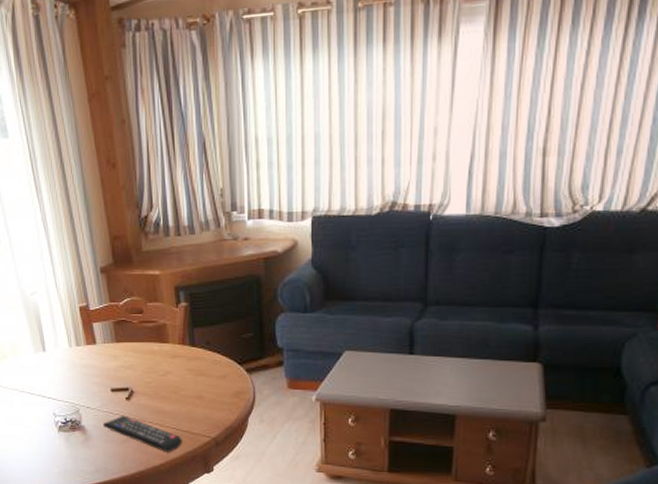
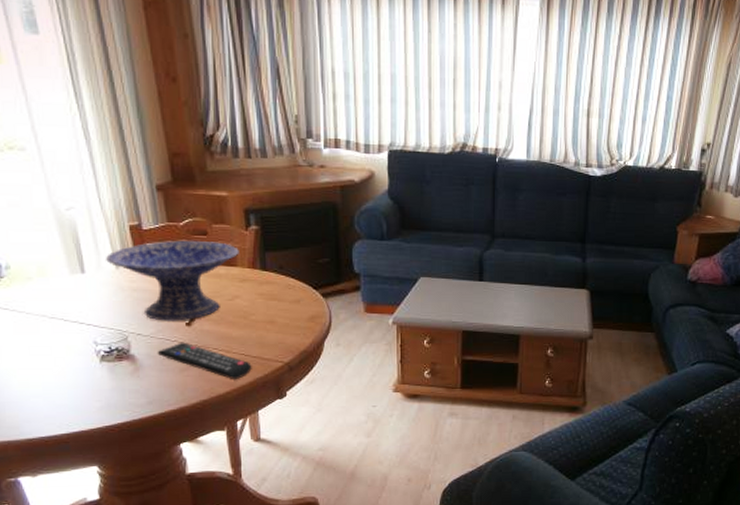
decorative bowl: none [61,318,171,396] -> present [106,240,239,321]

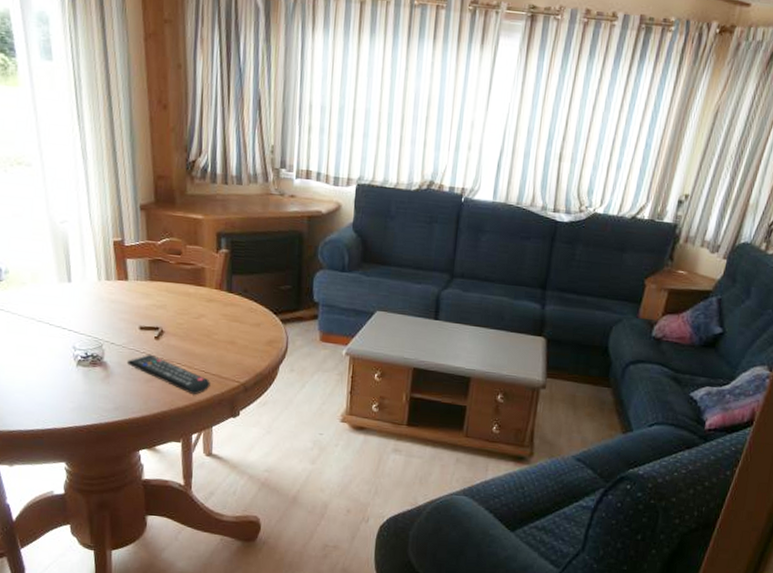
decorative bowl: present [106,240,239,321] -> none [90,258,209,334]

